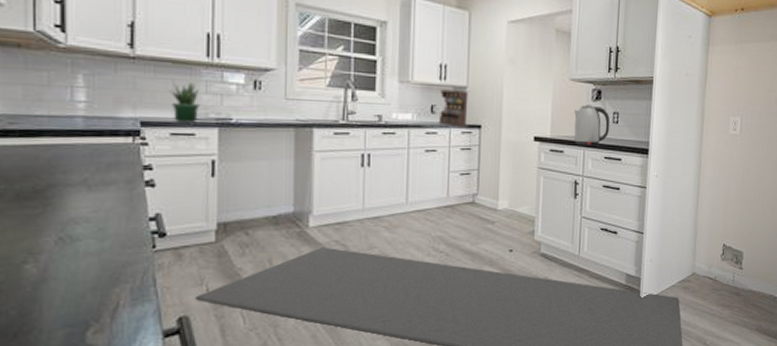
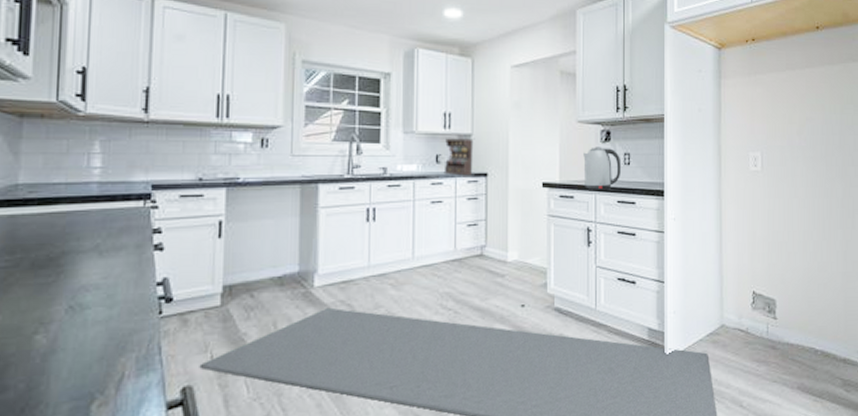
planter: present [168,81,200,123] -> none [179,142,209,184]

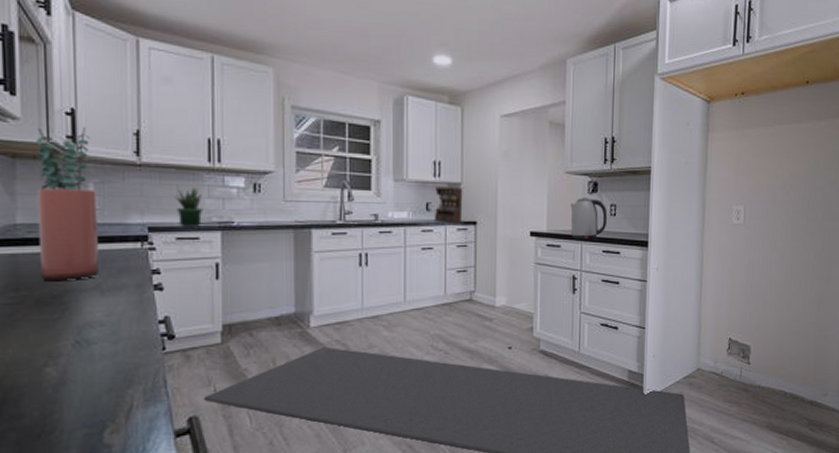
vase: none [38,85,103,243] -> present [36,127,99,282]
planter: none [179,142,209,184] -> present [173,186,203,227]

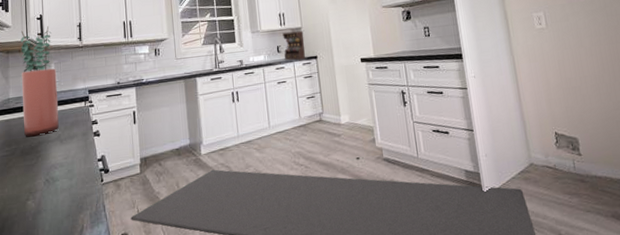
planter: present [173,186,203,227] -> none [103,57,123,87]
kettle: present [570,197,608,240] -> none [390,24,424,61]

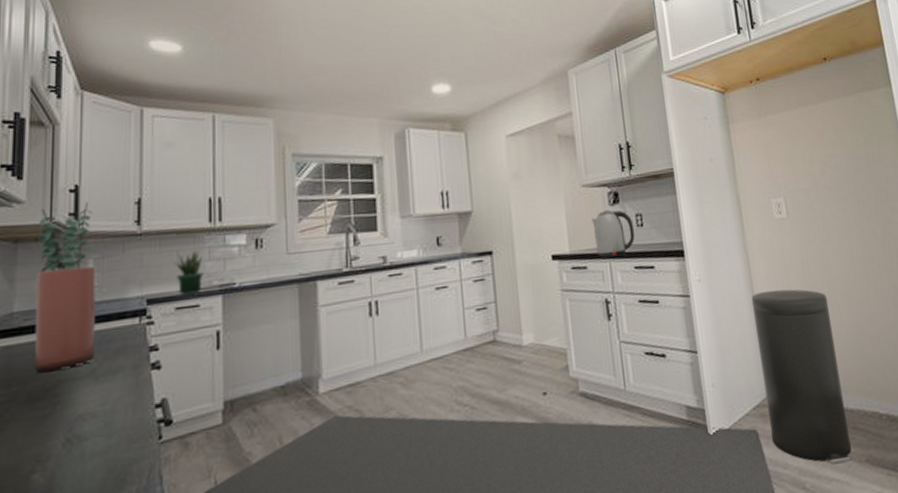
planter: none [103,57,123,87] -> present [173,249,204,295]
spice rack: present [282,31,305,61] -> none [445,216,476,258]
kettle: none [390,24,424,61] -> present [592,210,635,258]
pedal bin: none [516,83,600,217] -> present [751,289,852,463]

